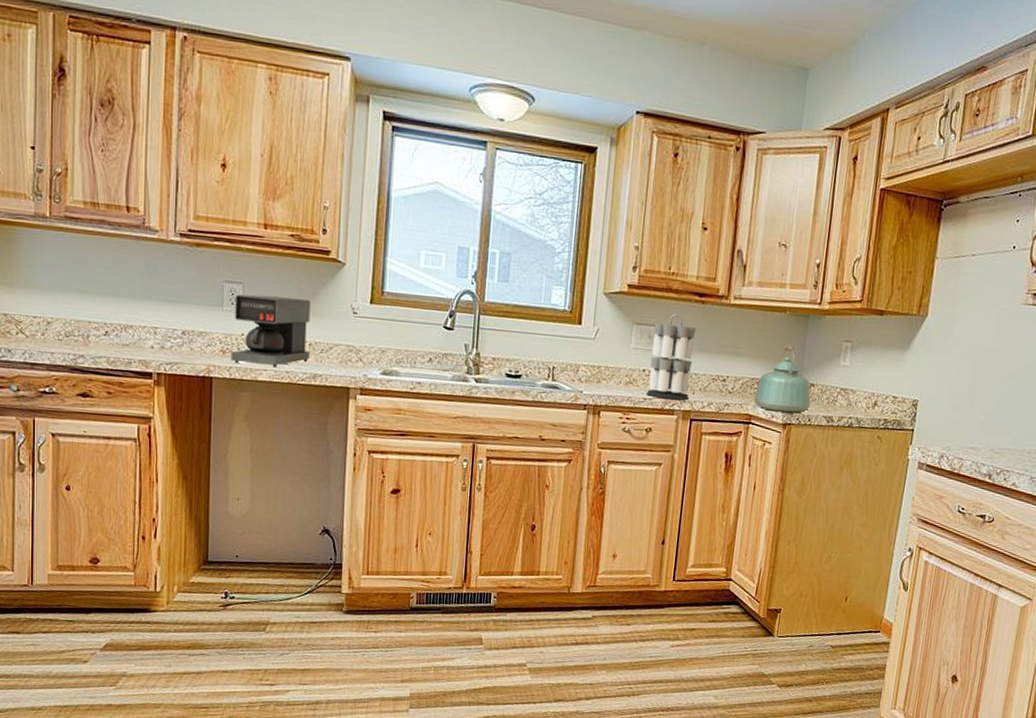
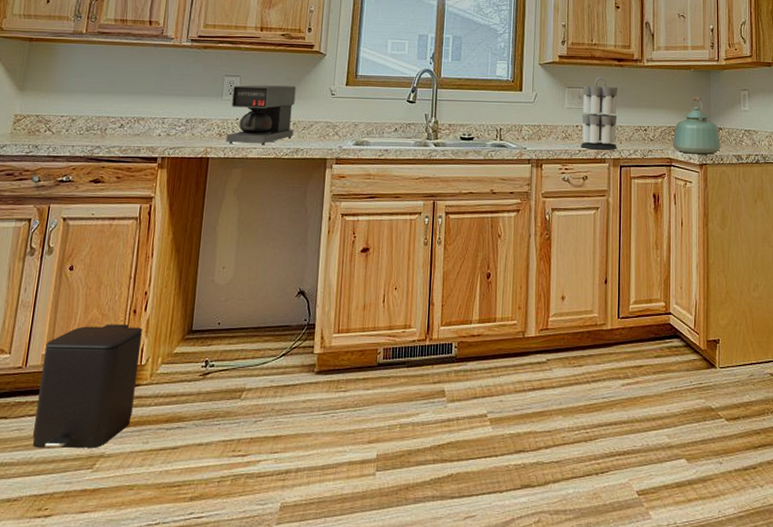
pedal bin: none [48,548,155,667] -> present [32,324,143,448]

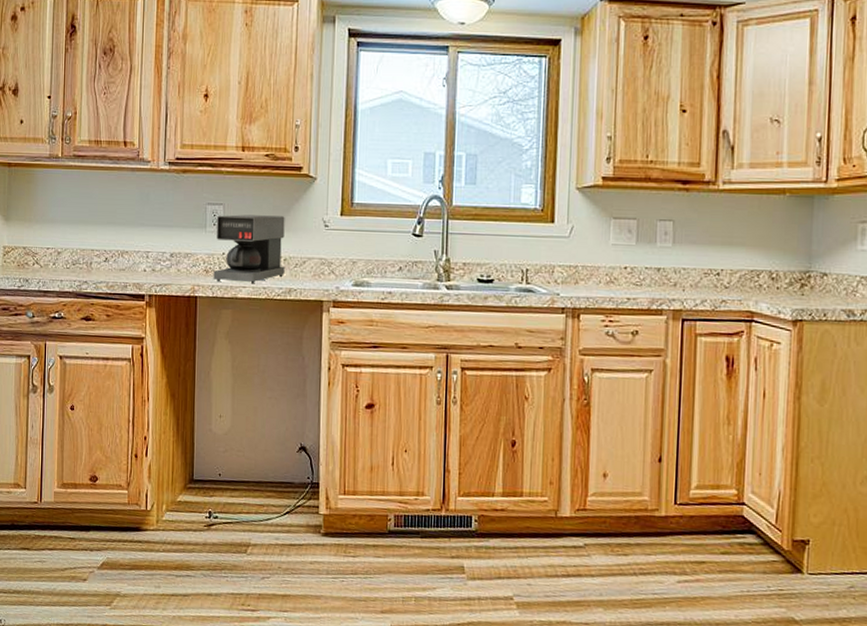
pedal bin: present [32,324,143,448] -> none [53,466,146,587]
spice rack: present [581,77,618,150] -> none [630,204,682,299]
kettle: present [672,96,721,155] -> none [754,230,825,308]

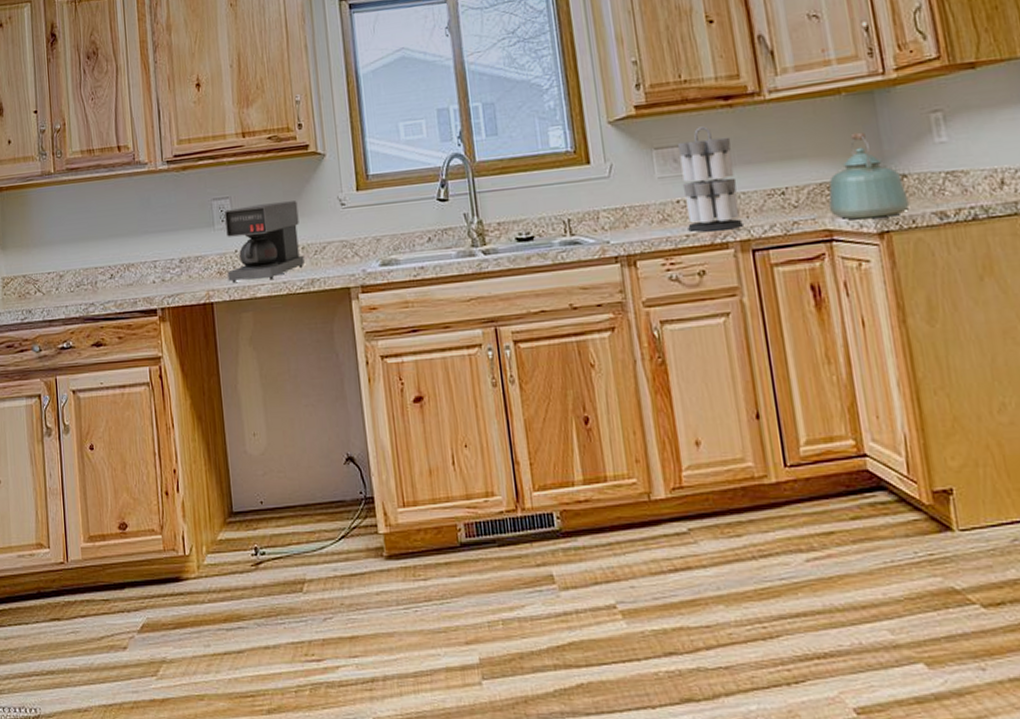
spice rack: none [630,204,682,299] -> present [677,126,743,232]
kettle: none [754,230,825,308] -> present [828,132,910,220]

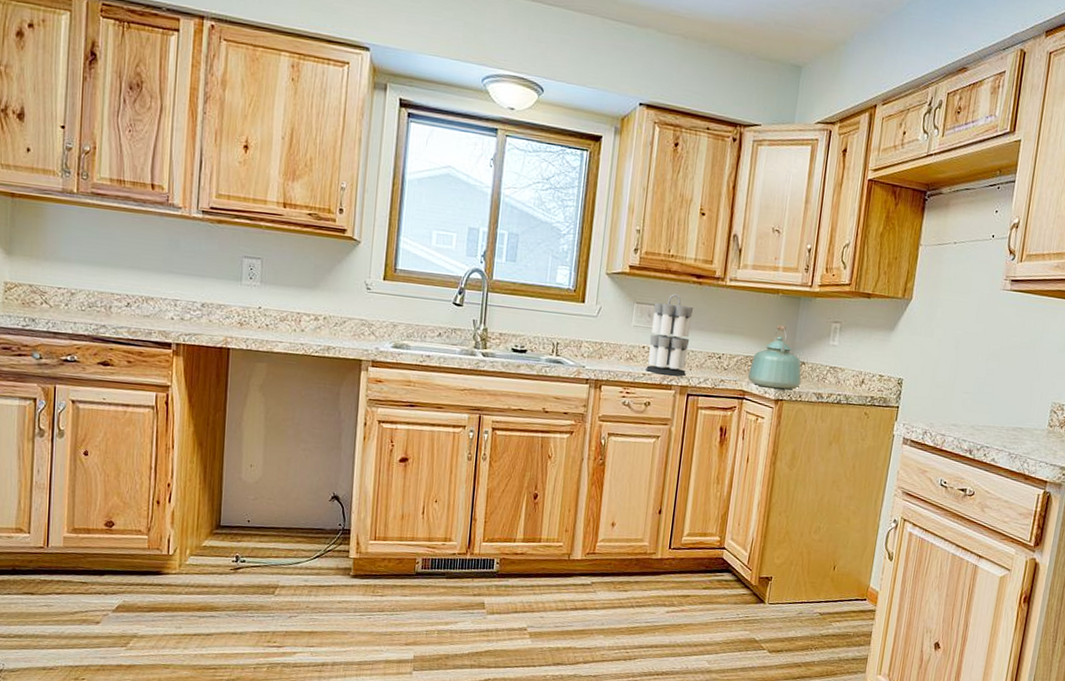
coffee maker: present [224,201,305,284] -> none [248,269,326,340]

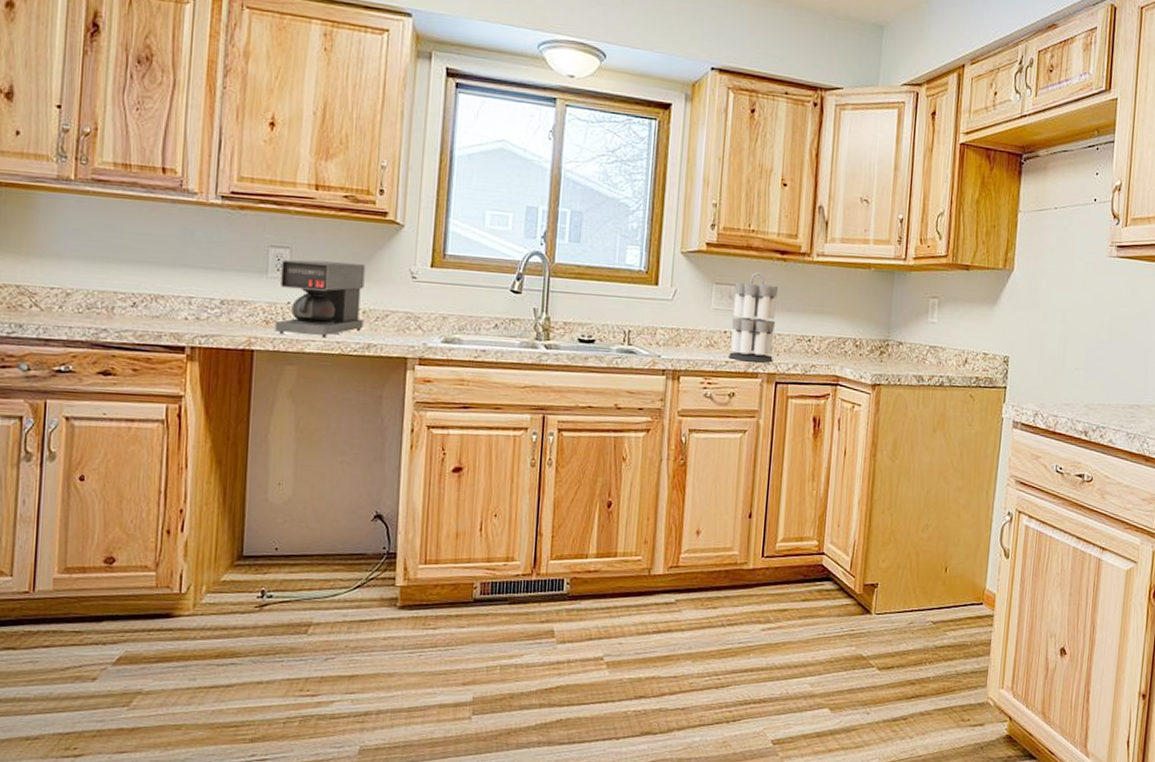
coffee maker: none [248,269,326,340] -> present [275,259,366,338]
kettle: present [747,324,802,390] -> none [840,302,900,374]

